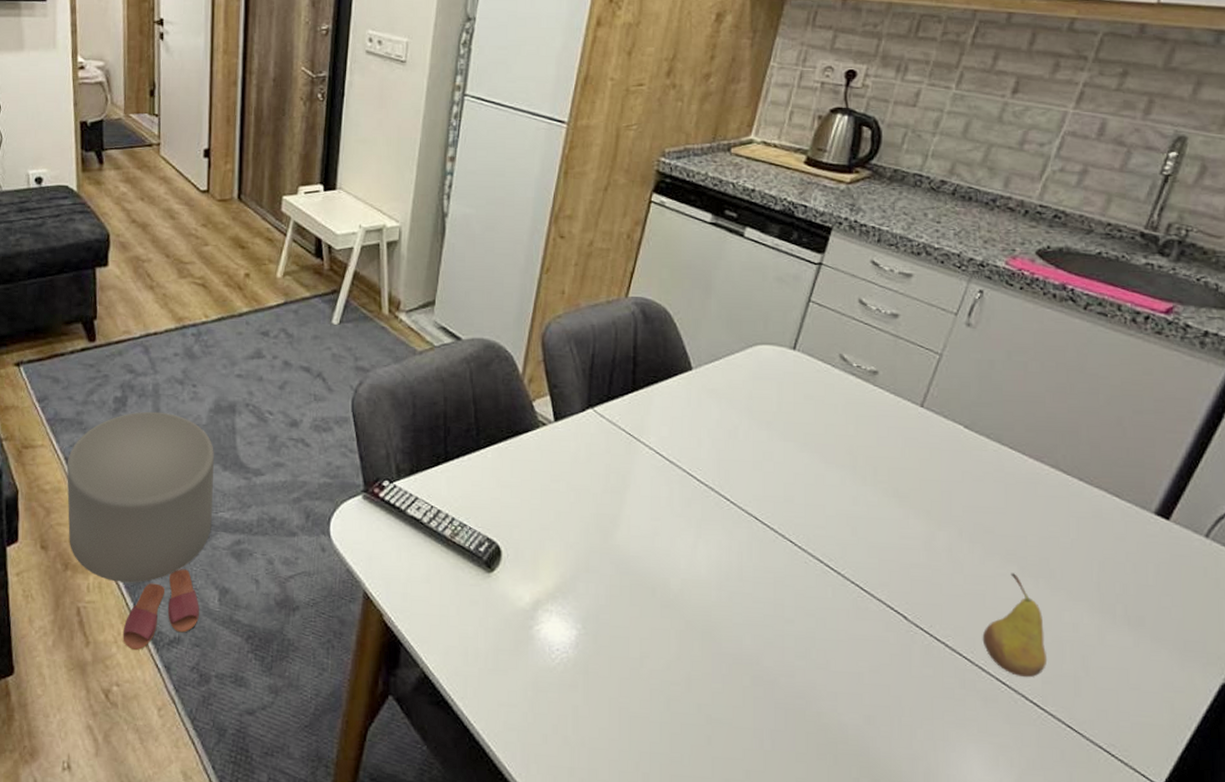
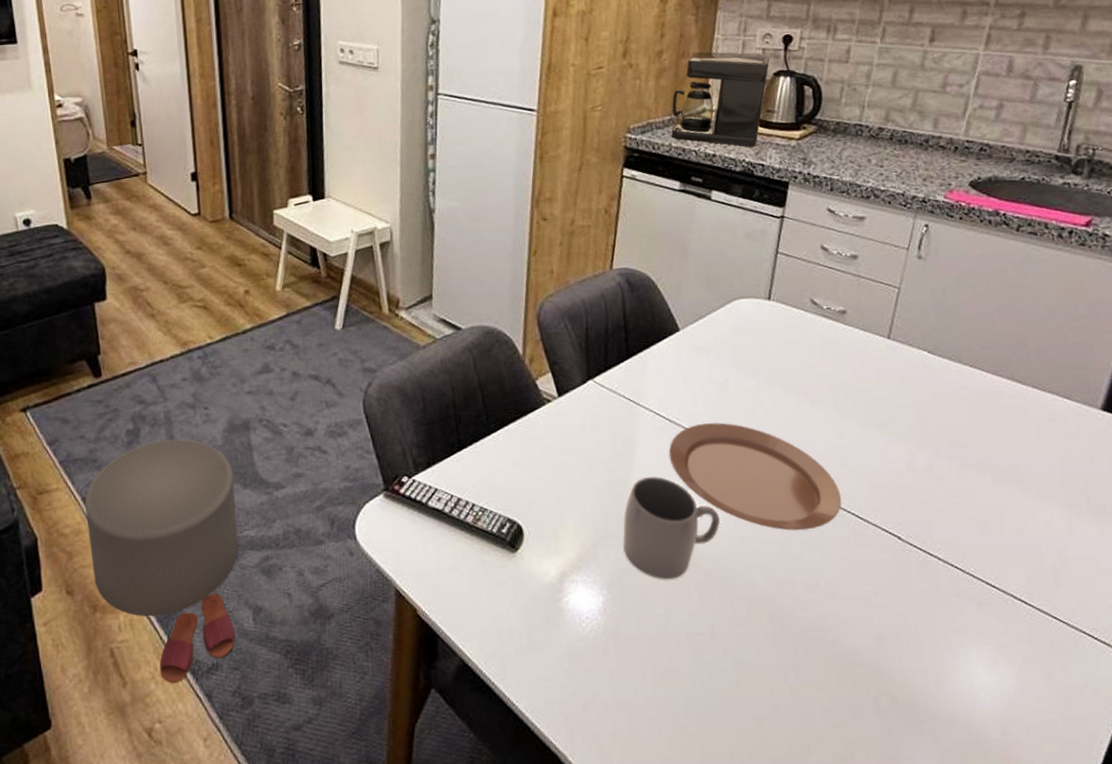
mug: none [604,515,712,624] -> present [623,476,720,580]
plate: none [664,469,847,595] -> present [668,422,842,531]
coffee maker: none [709,79,828,186] -> present [671,52,770,147]
fruit: present [982,573,1048,678] -> none [969,482,1028,578]

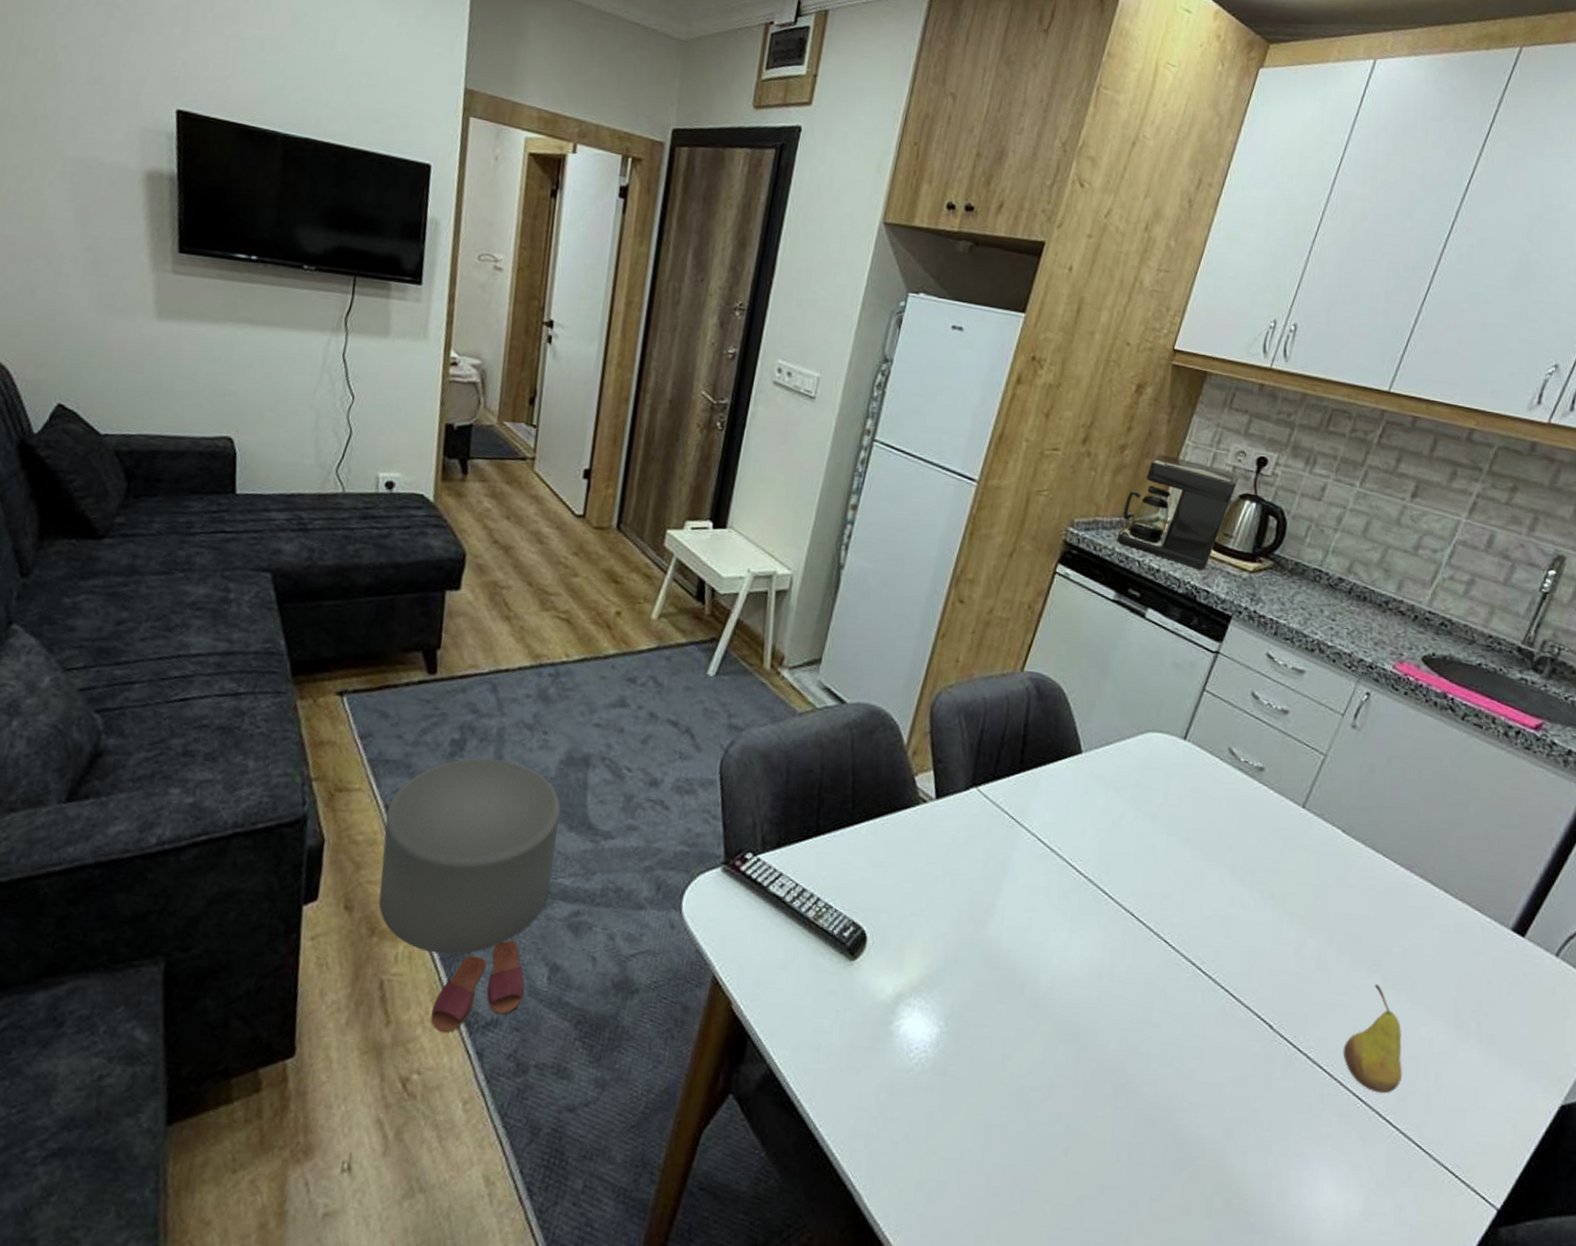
mug: present [623,476,720,580] -> none [972,905,1084,1024]
plate: present [668,422,842,531] -> none [1042,859,1218,999]
fruit: none [969,482,1028,578] -> present [1343,984,1403,1094]

